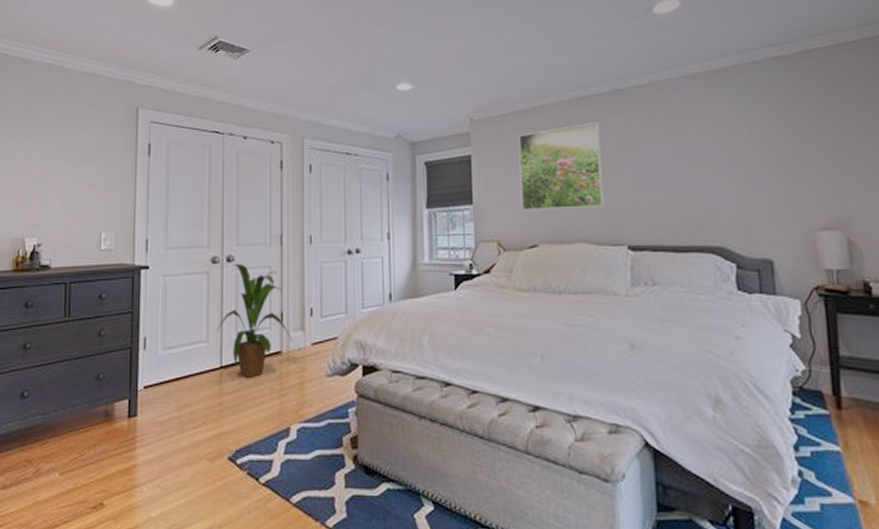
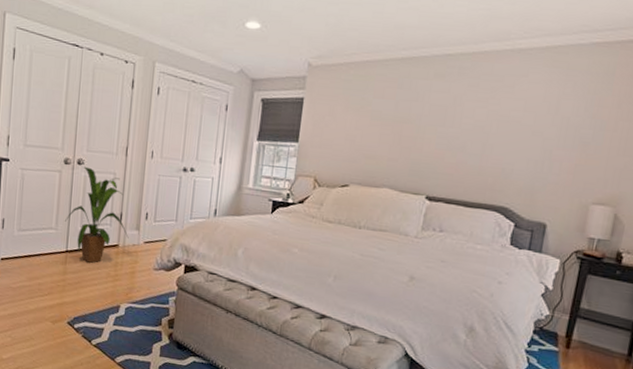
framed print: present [518,123,604,211] -> none [340,82,424,160]

